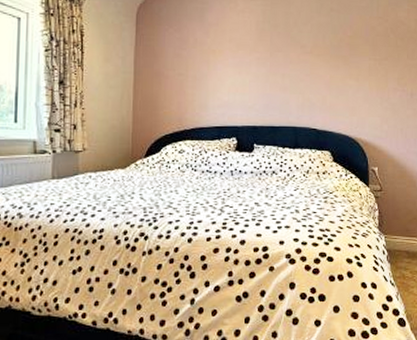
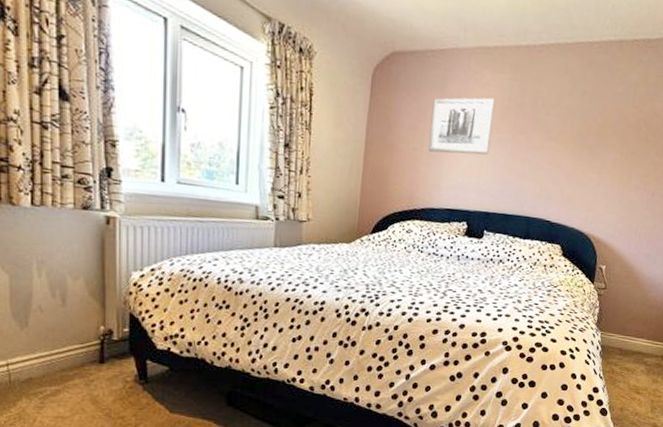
wall art: none [193,22,250,76] -> present [428,97,495,155]

